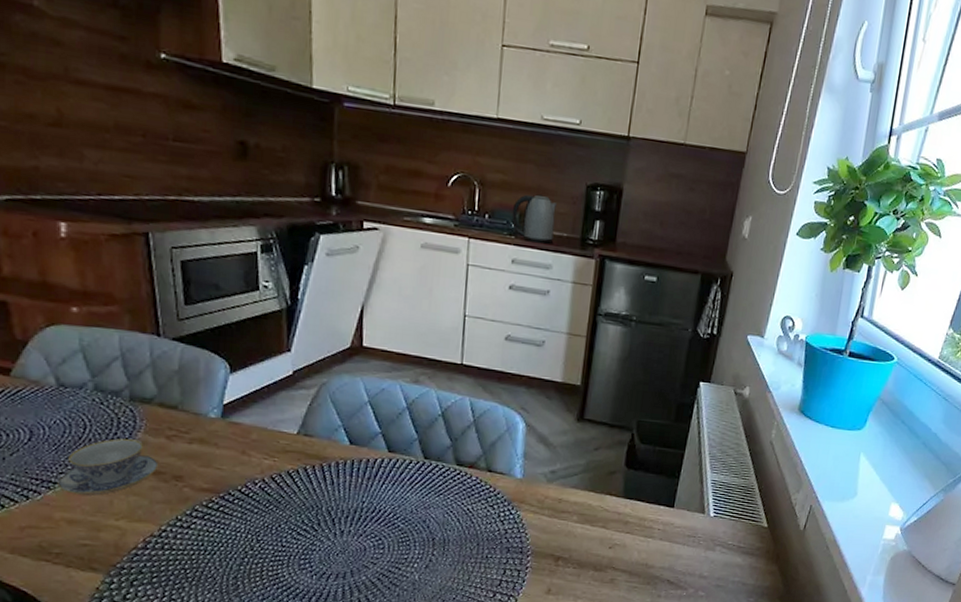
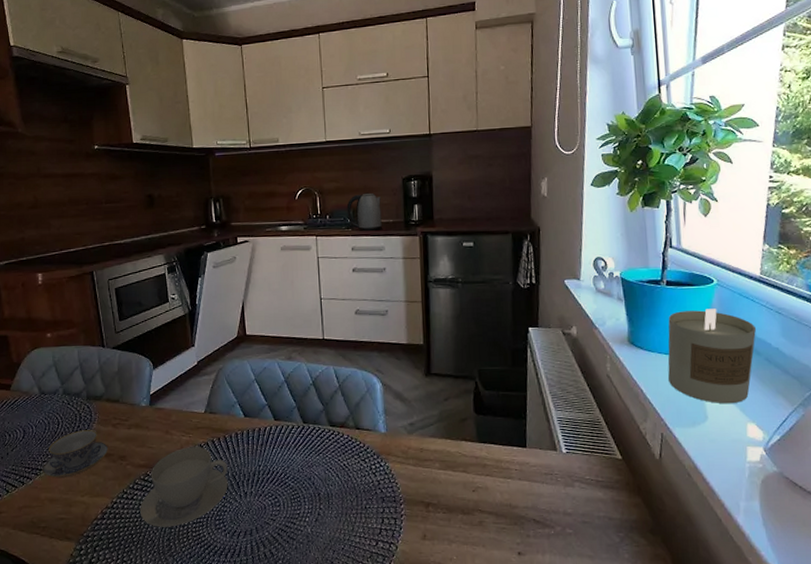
teacup: none [198,473,322,564] -> present [140,447,228,527]
candle: none [829,385,921,483] -> present [667,308,756,404]

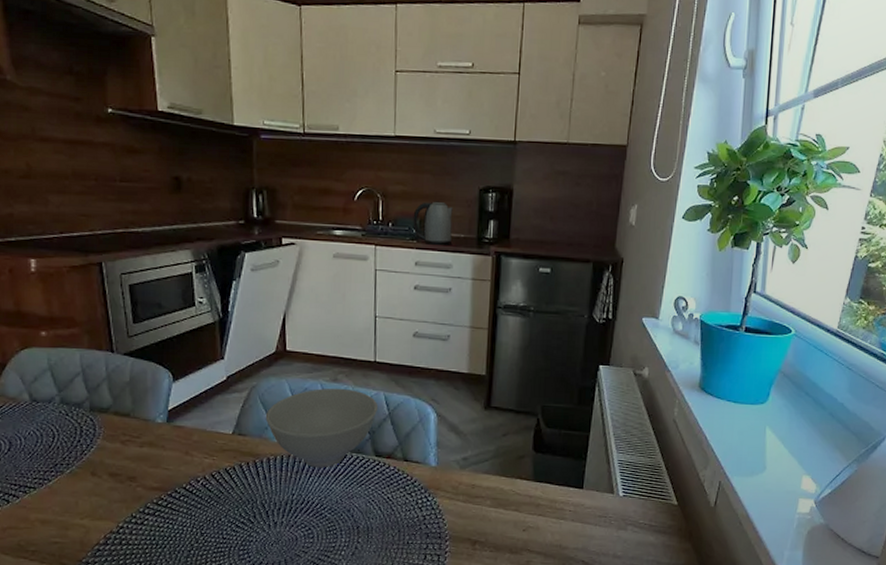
teacup: present [42,430,109,478] -> none [32,445,115,497]
teacup: present [140,447,228,527] -> none [151,471,256,556]
bowl: none [231,365,330,440] -> present [265,388,379,468]
candle: present [667,308,756,404] -> none [734,359,825,456]

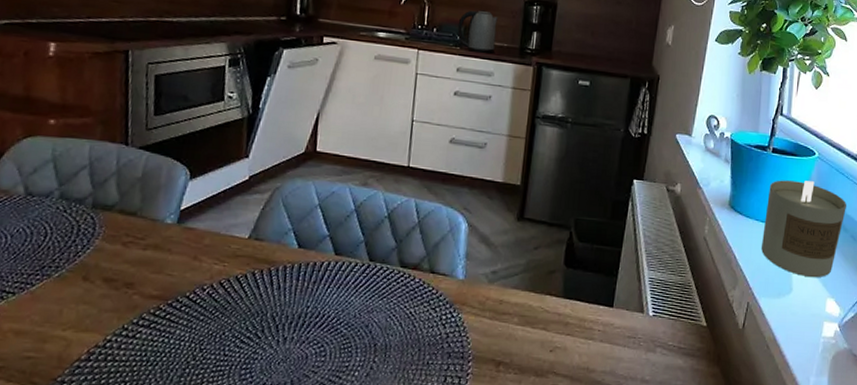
bowl: present [265,388,379,468] -> none [286,192,408,279]
candle: none [734,359,825,456] -> present [761,180,846,278]

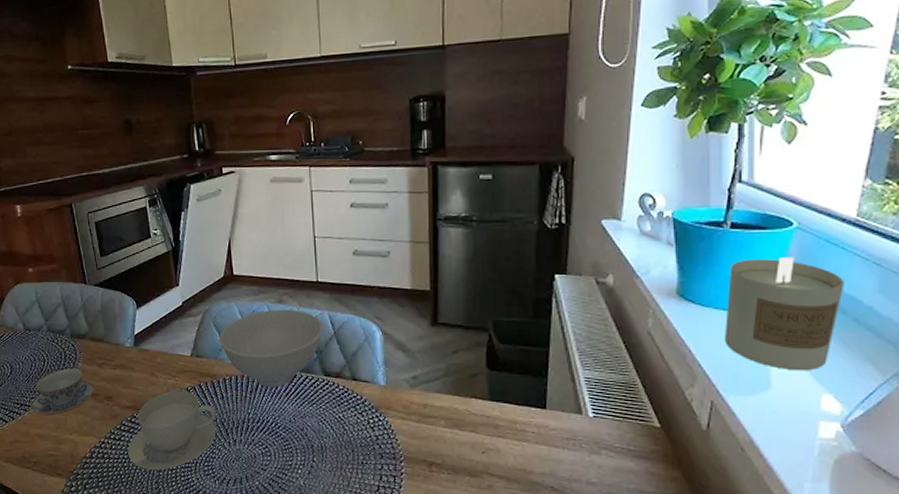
teacup: none [10,246,112,305] -> present [30,368,95,415]
teacup: none [141,278,268,375] -> present [127,391,217,470]
bowl: none [286,192,408,279] -> present [219,309,324,388]
kettle: present [457,10,498,54] -> none [344,116,385,162]

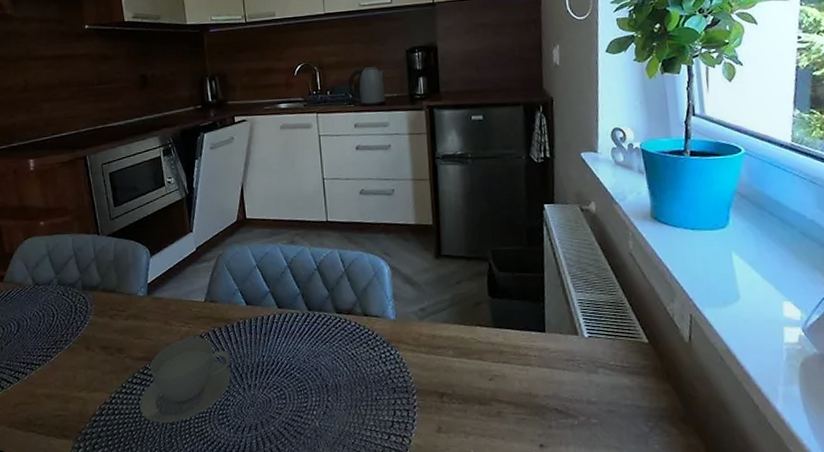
teacup: present [30,368,95,415] -> none [37,322,106,373]
bowl: present [219,309,324,388] -> none [232,249,335,329]
kettle: none [344,116,385,162] -> present [348,66,386,108]
candle: present [725,257,844,371] -> none [693,179,789,282]

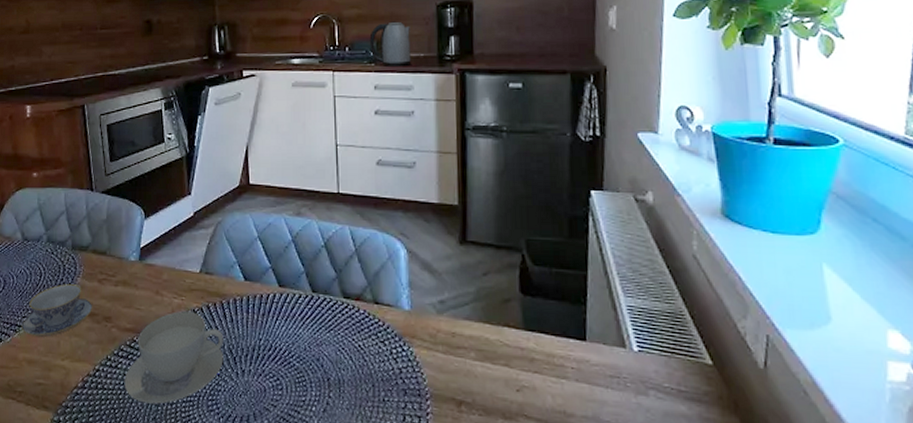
teacup: none [37,322,106,373] -> present [21,284,93,337]

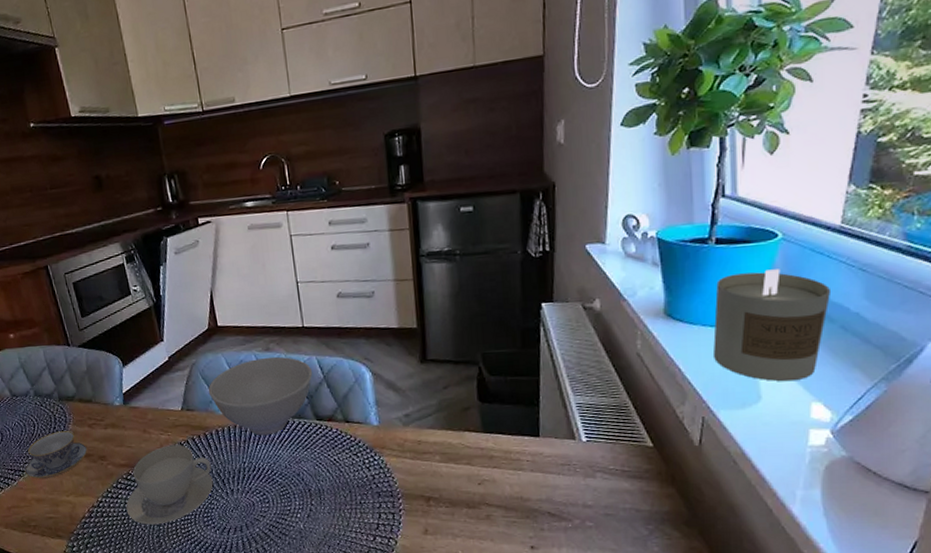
bowl: none [231,222,344,311] -> present [208,356,313,436]
kettle: present [369,21,411,68] -> none [319,154,363,203]
candle: none [775,177,900,303] -> present [713,269,830,382]

